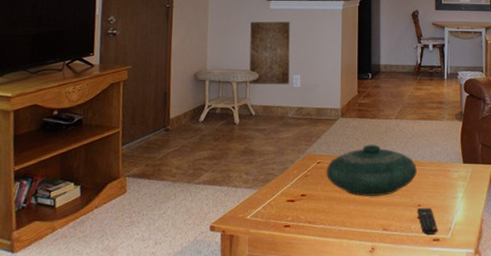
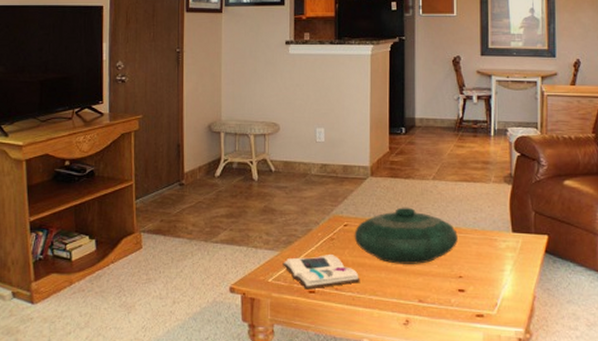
wall art: present [249,22,290,85] -> none [268,68,312,139]
book: none [260,189,331,224] -> present [283,253,360,290]
remote control: present [417,208,438,234] -> none [458,280,482,309]

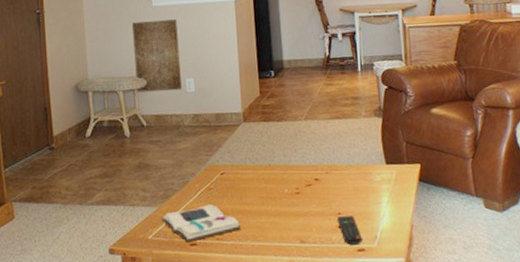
wall art: none [268,68,312,139] -> present [132,19,182,93]
decorative bowl: present [354,207,458,264] -> none [231,149,334,208]
remote control: none [458,280,482,309] -> present [337,215,363,245]

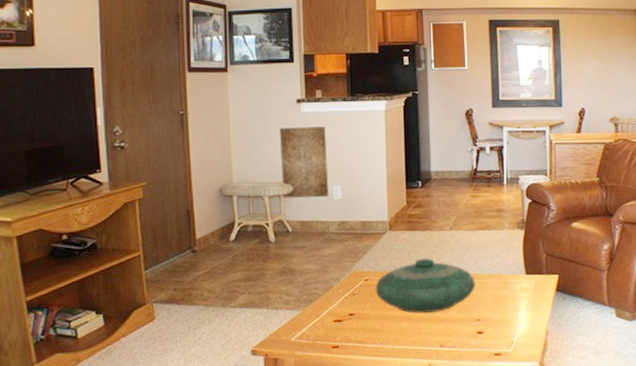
book: present [161,203,241,243] -> none [305,308,383,345]
decorative bowl: none [231,149,334,208] -> present [375,258,475,313]
remote control: present [337,215,363,245] -> none [477,322,500,349]

